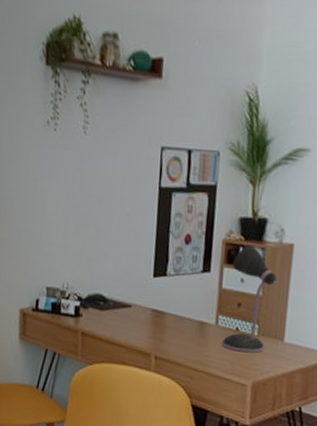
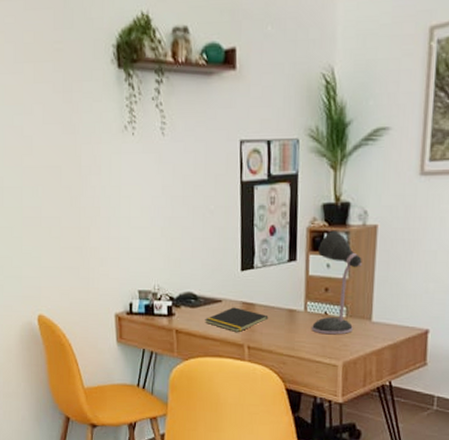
notepad: none [112,313,179,341] -> present [205,307,269,333]

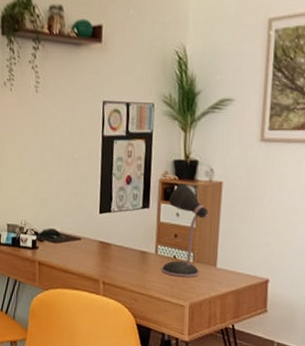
notepad: present [205,307,269,333] -> none [65,245,123,269]

